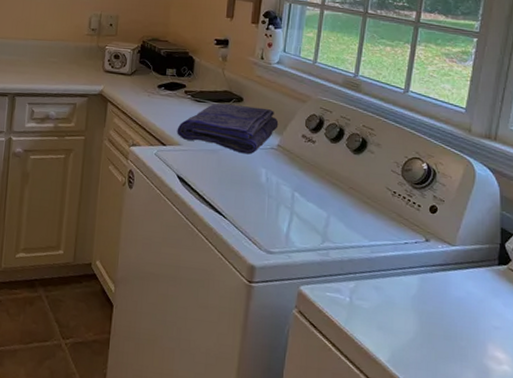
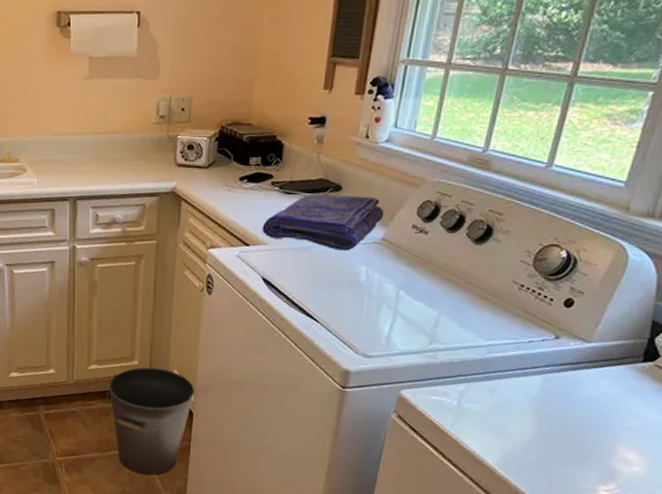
bucket: none [31,256,116,370] -> present [106,367,195,476]

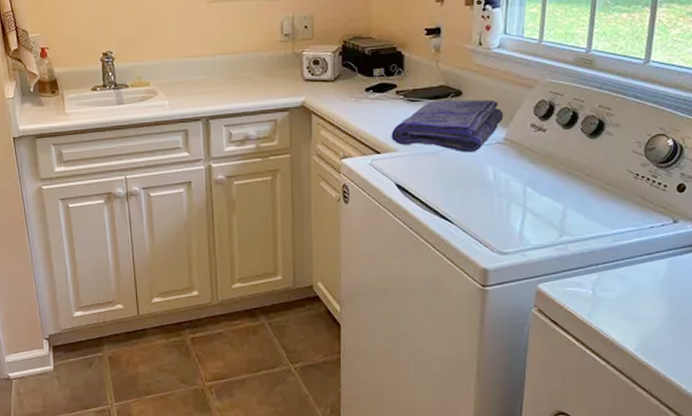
bucket: present [106,367,195,476] -> none [252,281,341,393]

